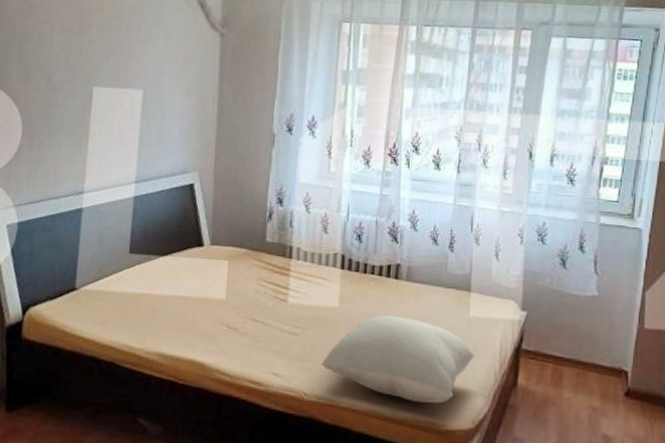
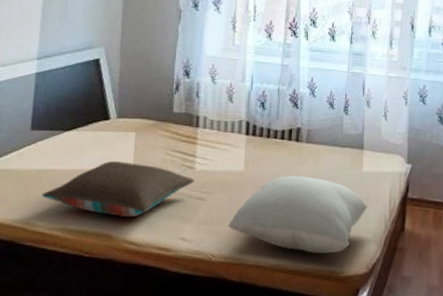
pillow: none [139,289,287,348] -> present [41,161,195,218]

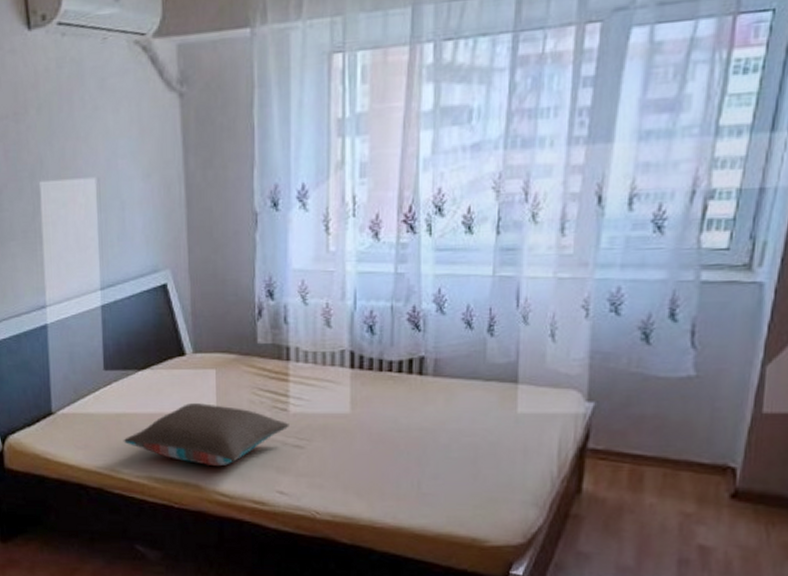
pillow: present [227,176,368,254] -> none [333,419,525,518]

